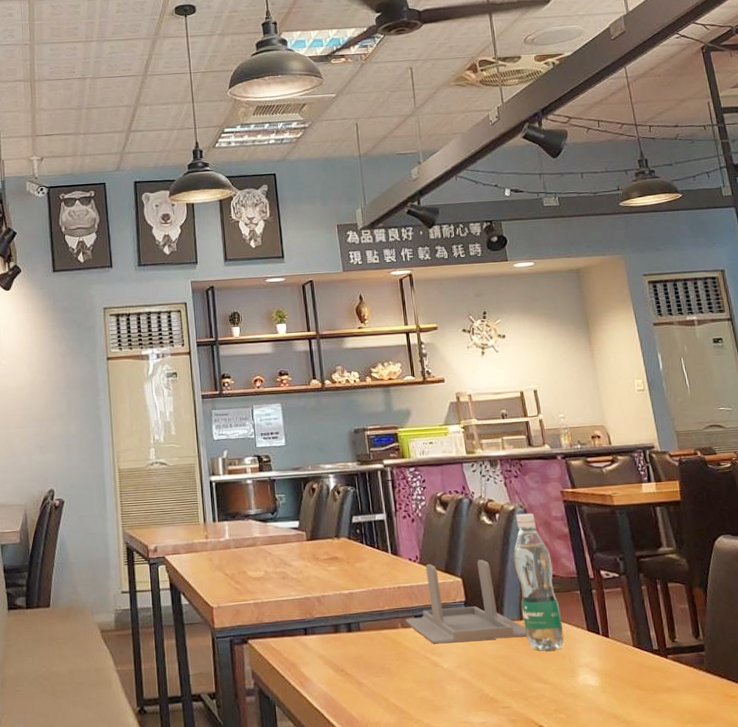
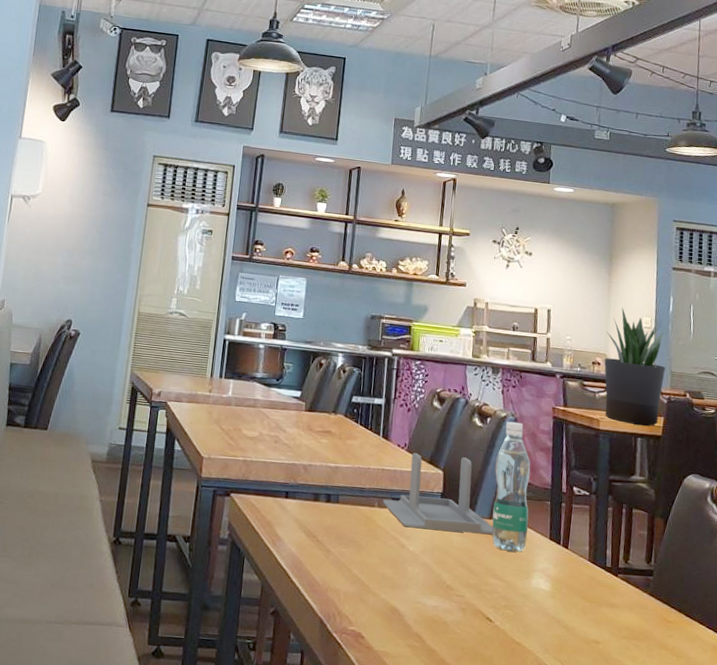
planter: none [599,374,674,494] -> present [604,307,666,426]

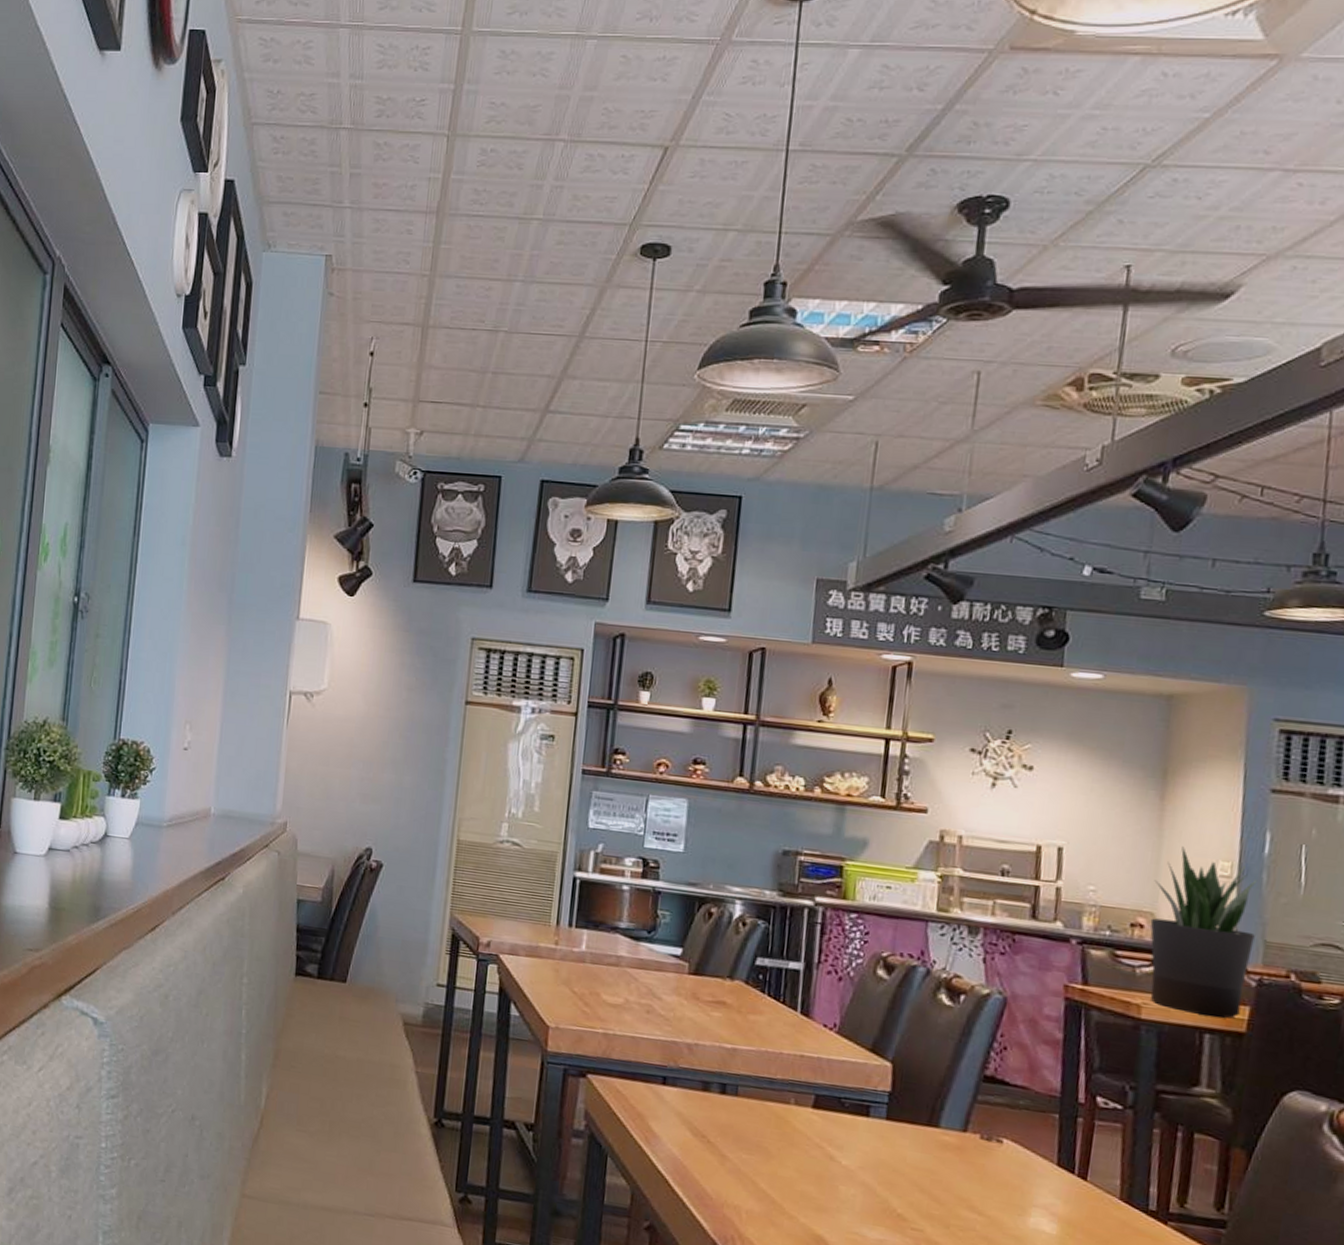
napkin holder: present [382,453,494,535] -> none [801,1036,970,1153]
bottle: present [492,421,531,552] -> none [966,1001,1028,1179]

